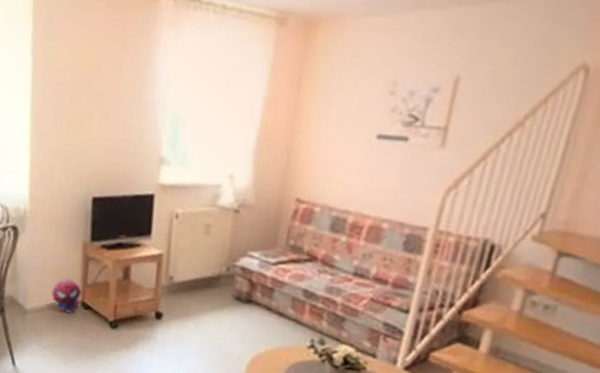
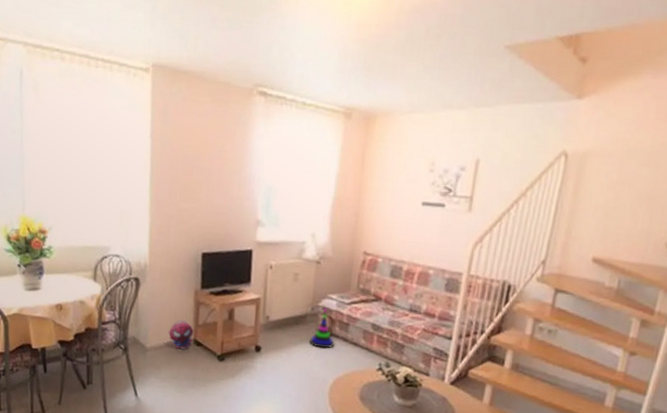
stacking toy: none [222,269,255,319] -> present [309,308,335,349]

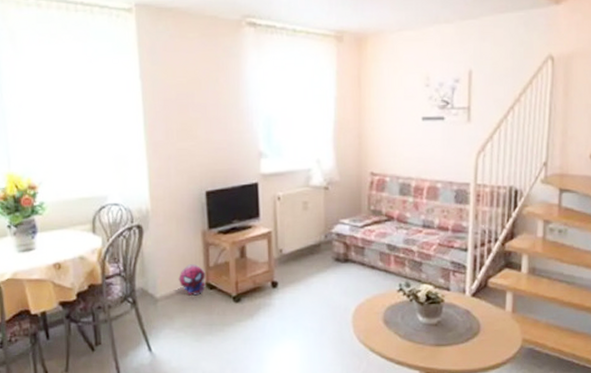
stacking toy: present [309,308,335,349] -> none [326,234,353,276]

